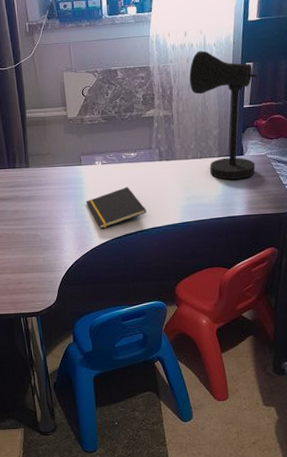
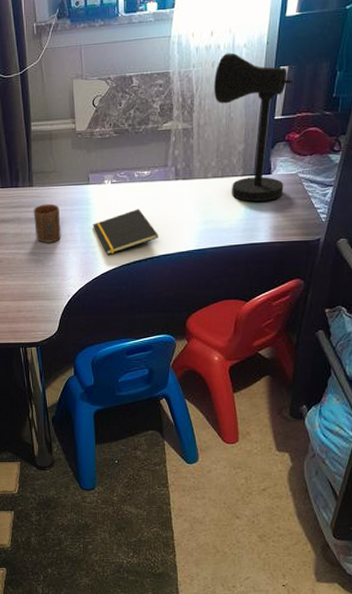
cup: none [30,183,57,219] -> present [33,203,61,243]

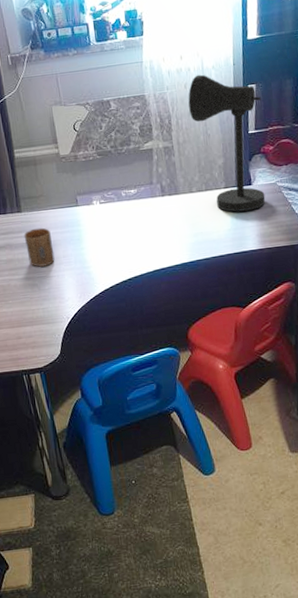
notepad: present [93,209,158,255] -> none [85,226,151,274]

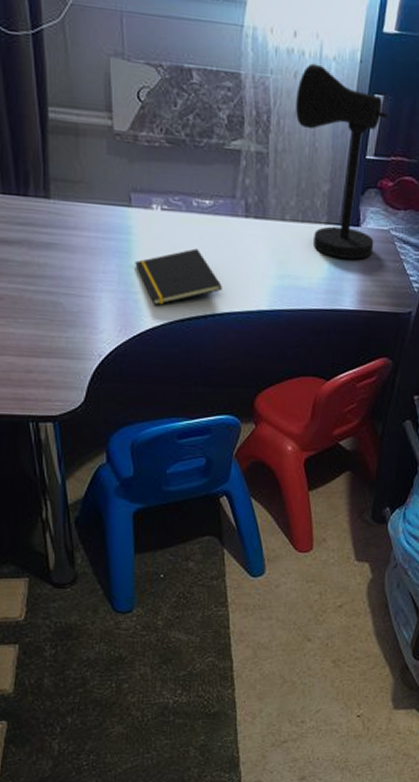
cup: present [24,227,55,267] -> none [50,225,91,281]
notepad: none [85,226,151,274] -> present [135,248,222,305]

